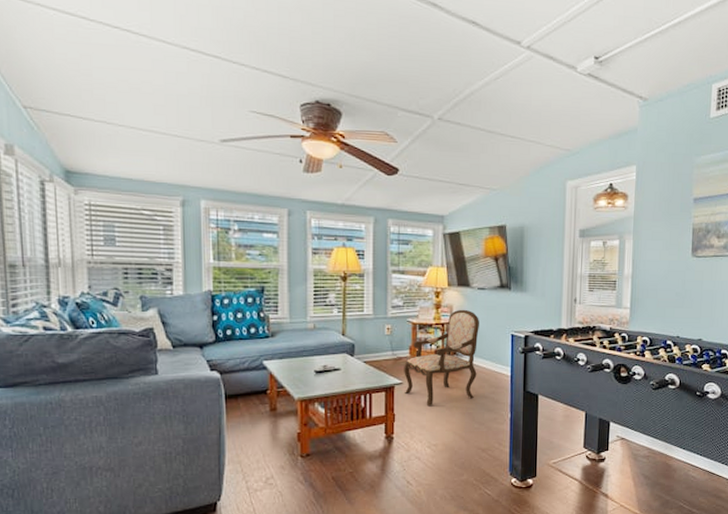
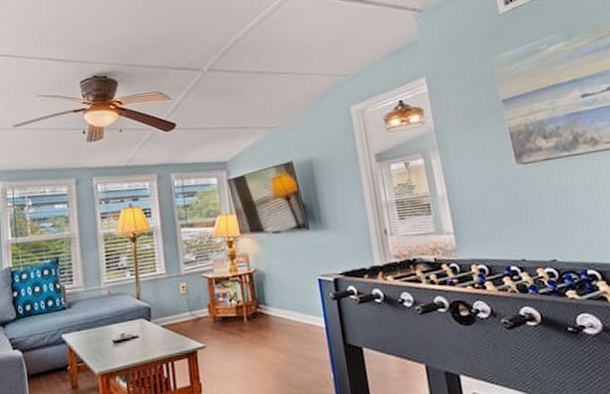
armchair: present [404,309,479,407] -> none [204,256,287,372]

